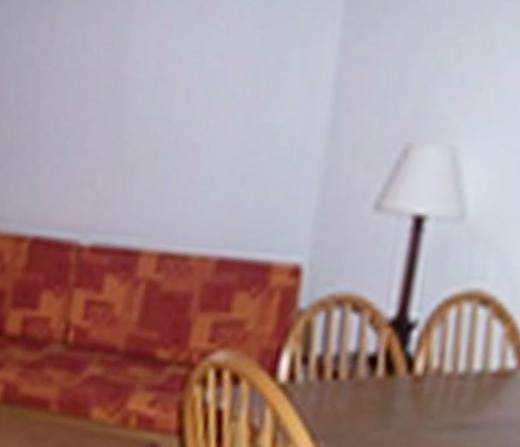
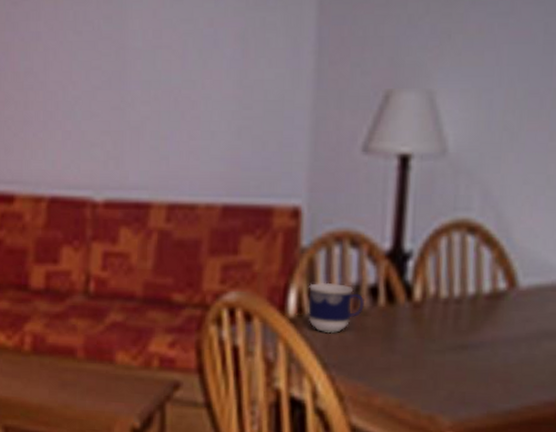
cup: none [299,347,362,403] -> present [308,282,364,334]

